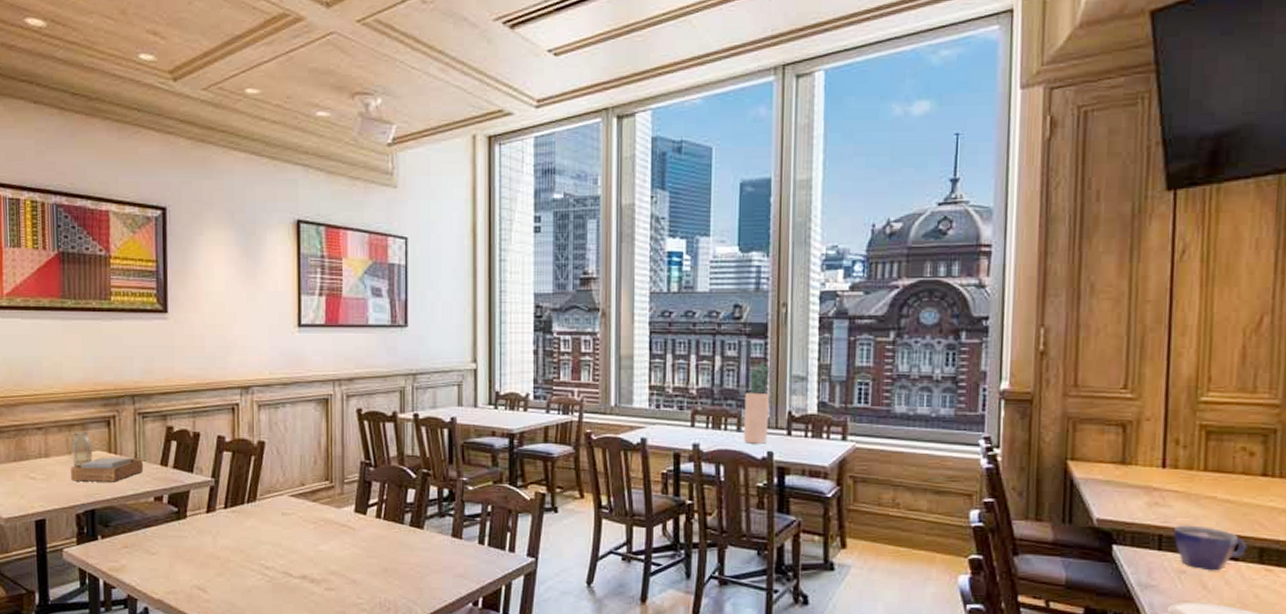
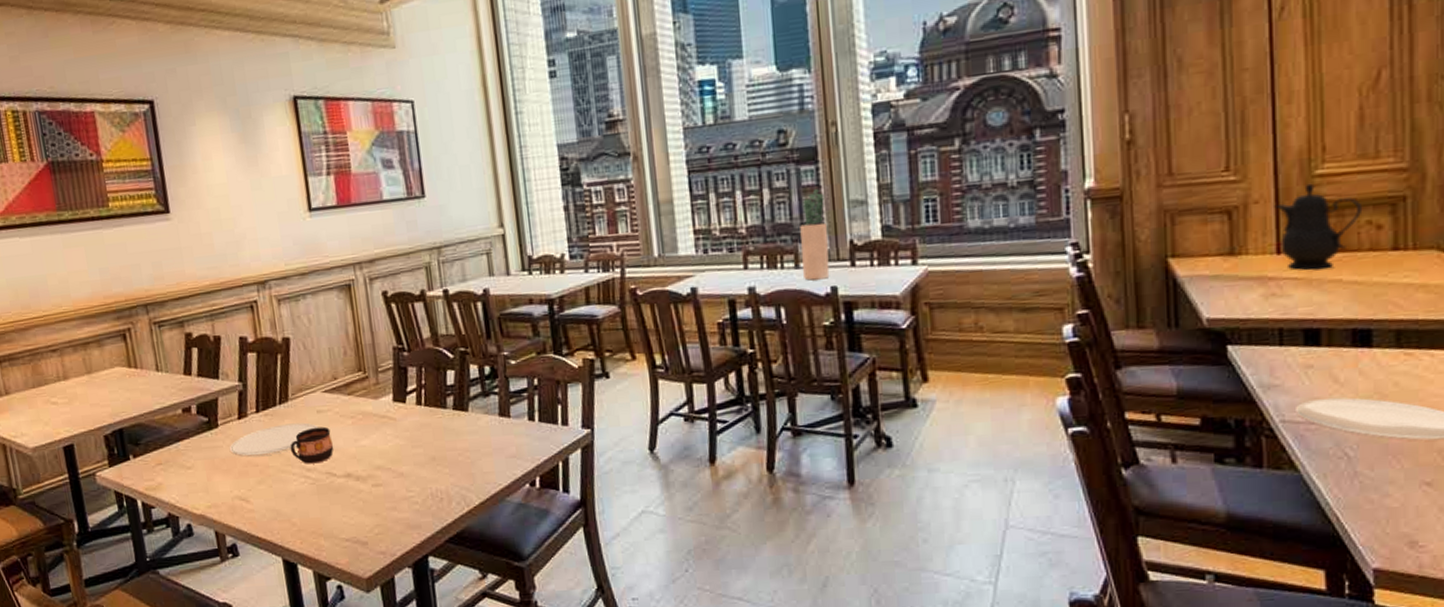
vase: present [71,432,93,467] -> none [89,348,113,387]
napkin holder: present [71,457,144,482] -> none [92,370,167,402]
plate: none [194,522,282,551] -> present [229,422,319,457]
cup: none [252,528,294,563] -> present [290,426,334,464]
coffeepot: none [1163,408,1239,486] -> present [1274,183,1363,270]
cup: present [1173,524,1247,570] -> none [1295,313,1381,362]

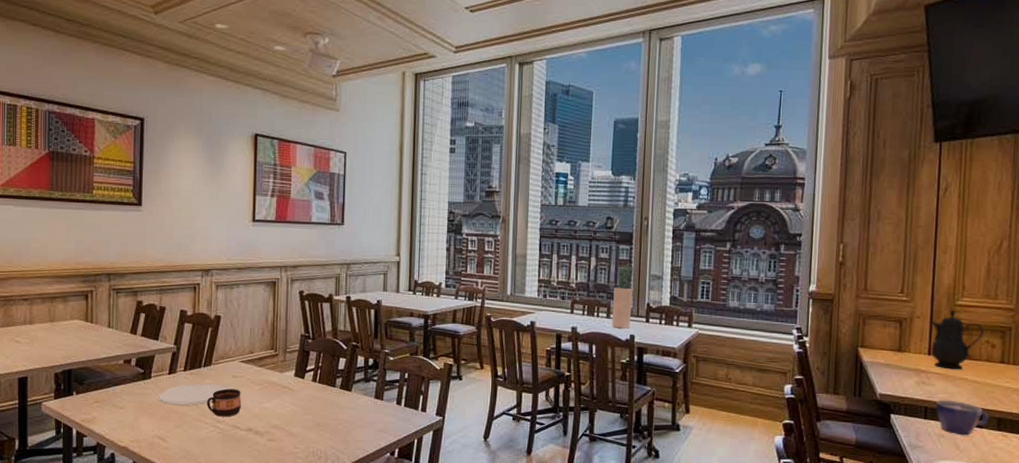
cup: none [1295,313,1381,362] -> present [935,399,989,435]

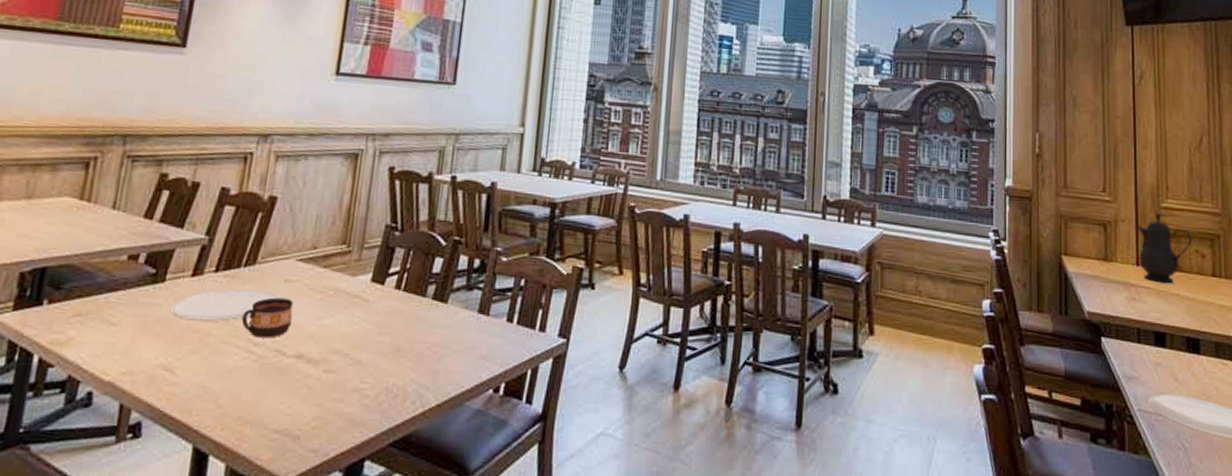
vase: present [612,261,633,329] -> none [782,143,808,227]
cup: present [935,399,989,435] -> none [1148,319,1206,363]

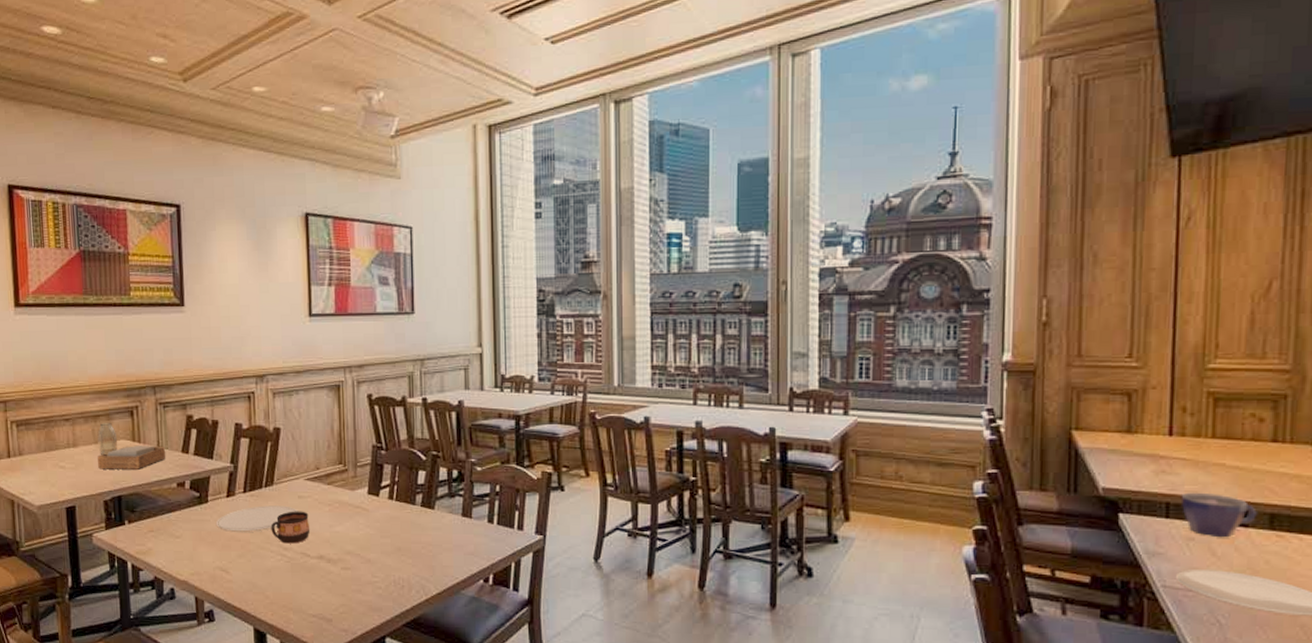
napkin holder: none [23,204,123,235] -> present [98,446,166,470]
vase: none [29,173,60,215] -> present [97,422,118,456]
coffeepot: present [1135,213,1193,284] -> none [1169,375,1248,453]
cup: none [1148,319,1206,363] -> present [1180,492,1257,537]

